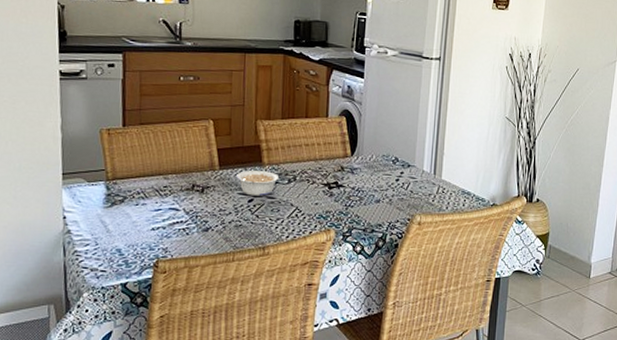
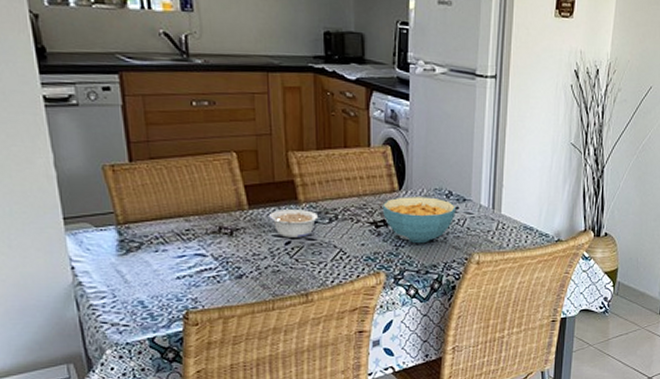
cereal bowl: none [335,161,402,205] -> present [382,197,457,244]

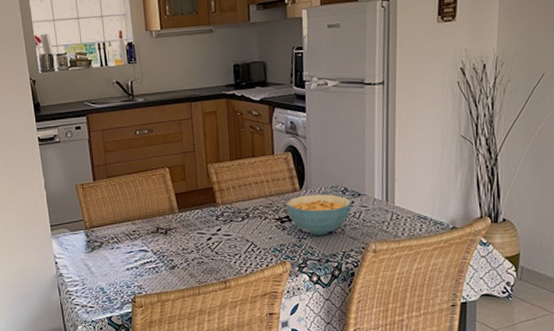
legume: present [269,208,319,238] -> none [194,210,234,235]

